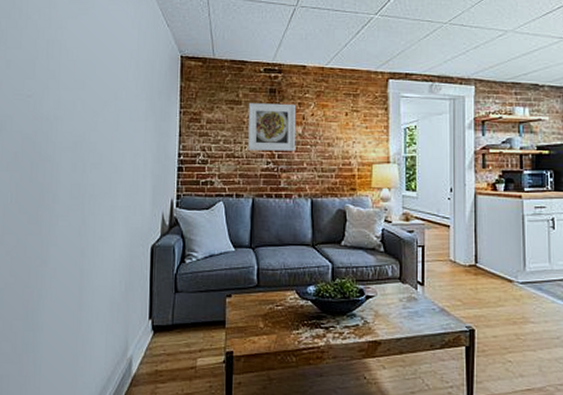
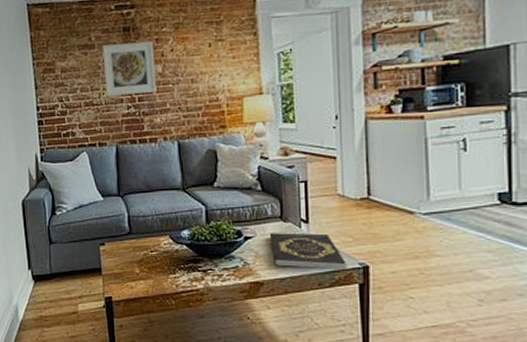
book: none [388,293,456,332] -> present [269,232,347,269]

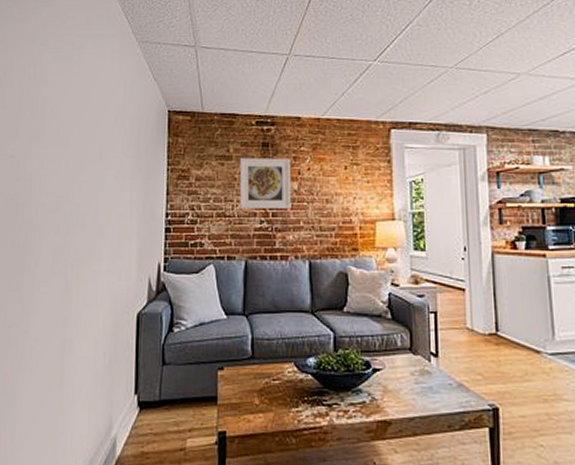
book: present [269,232,347,269] -> none [398,366,477,411]

